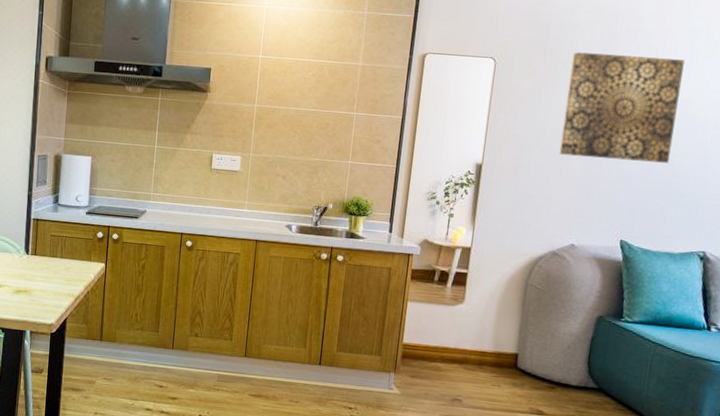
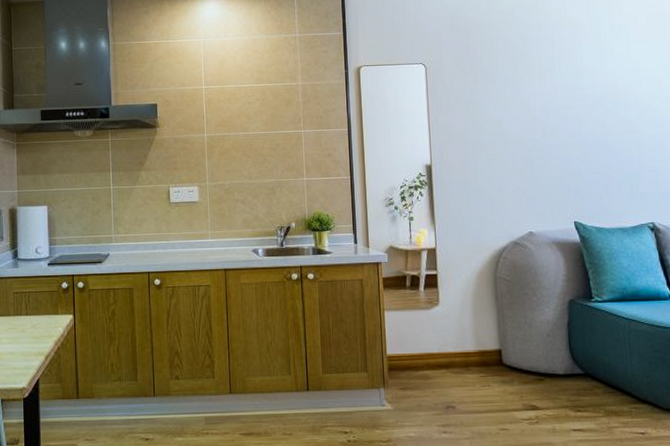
wall art: present [559,52,685,163] -> none [495,46,602,147]

